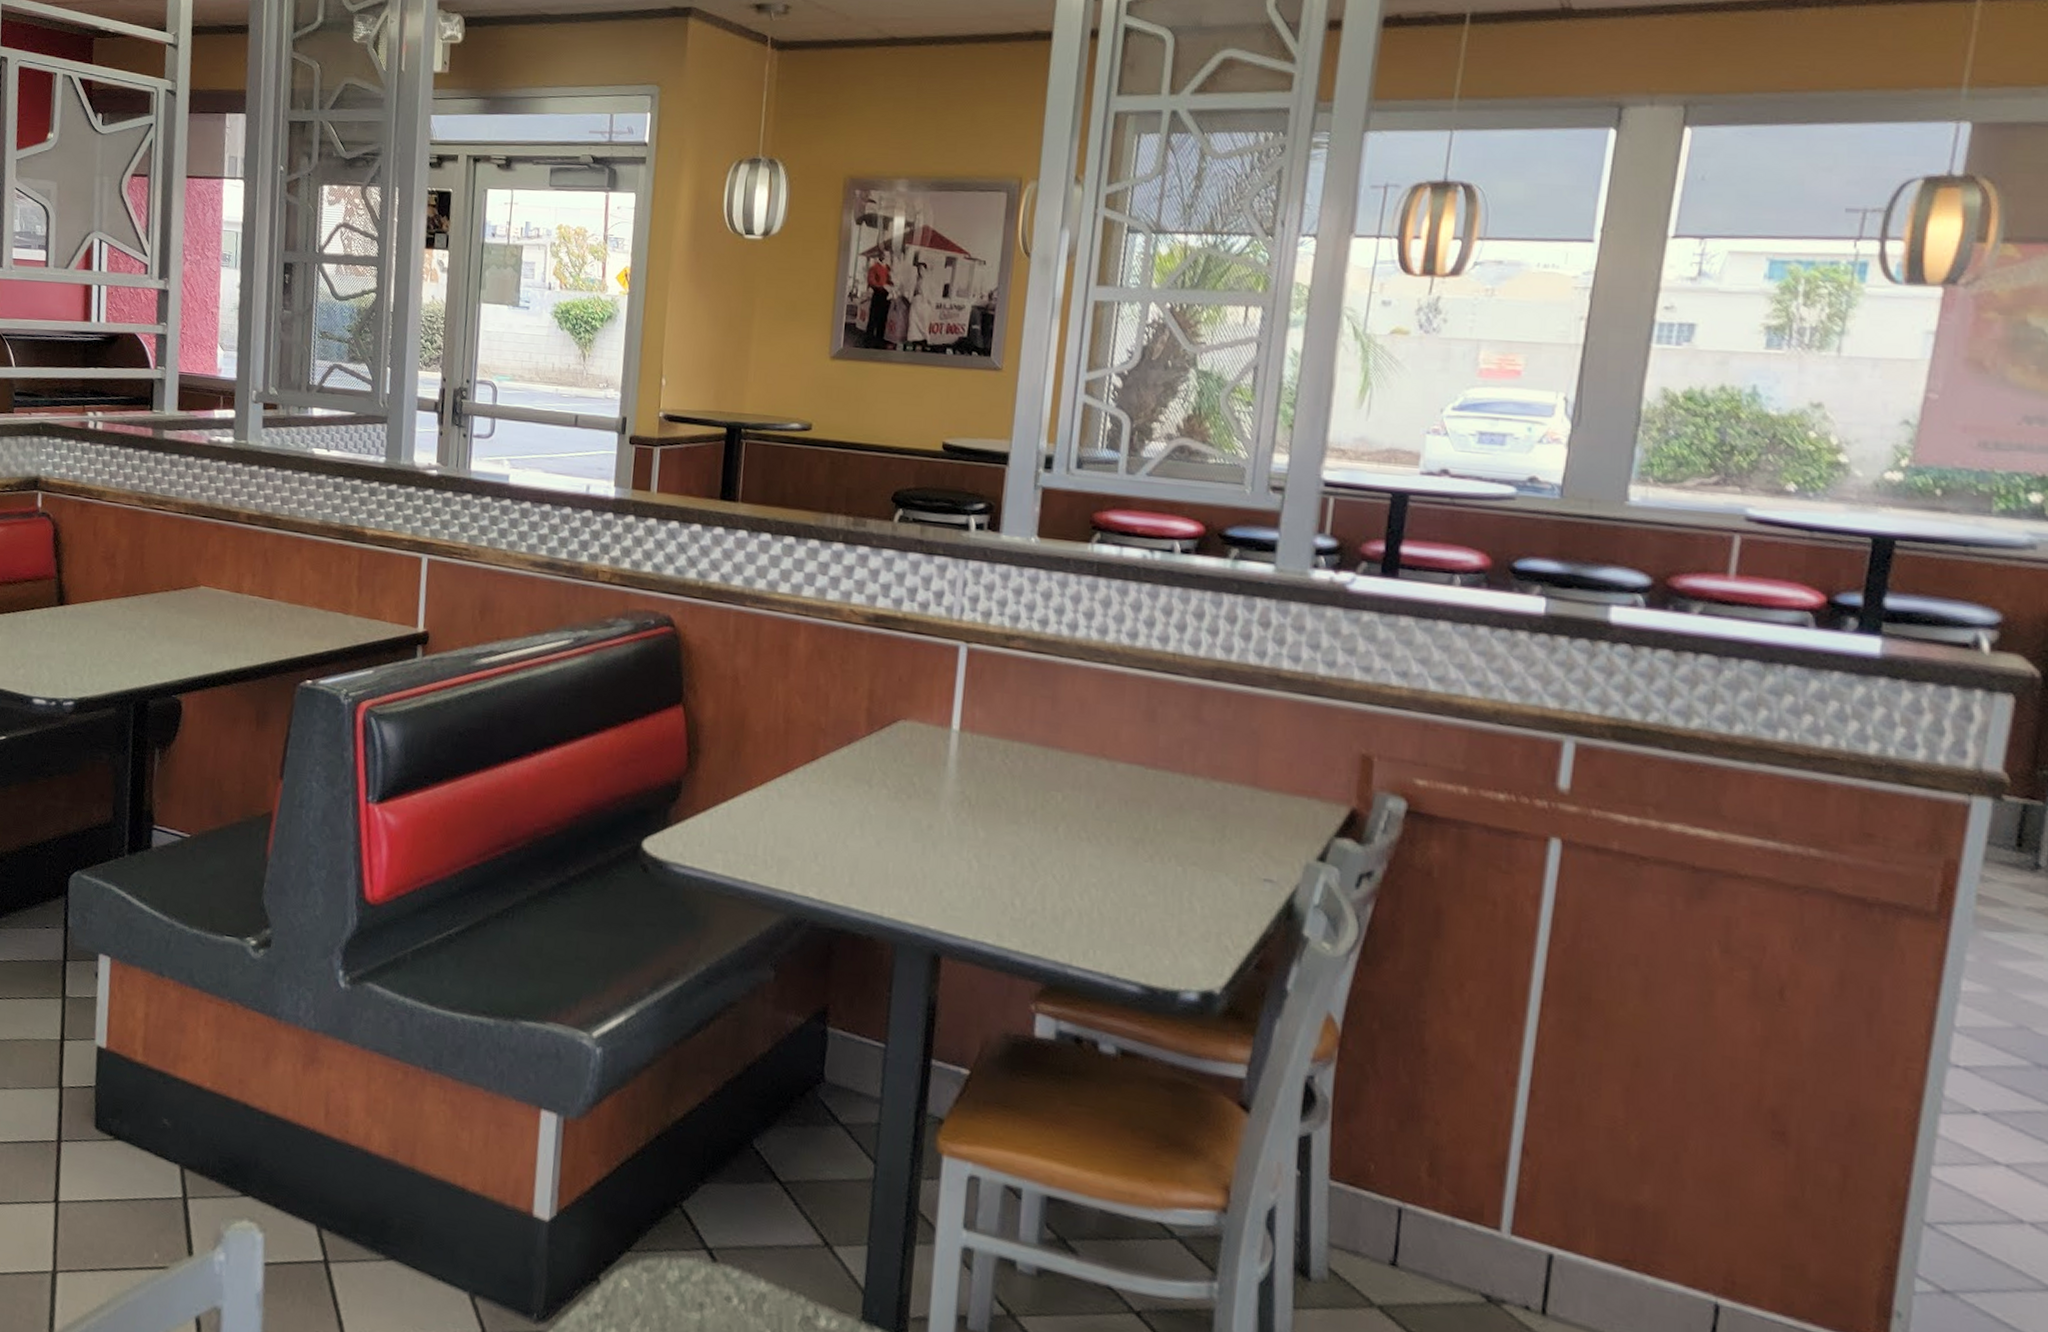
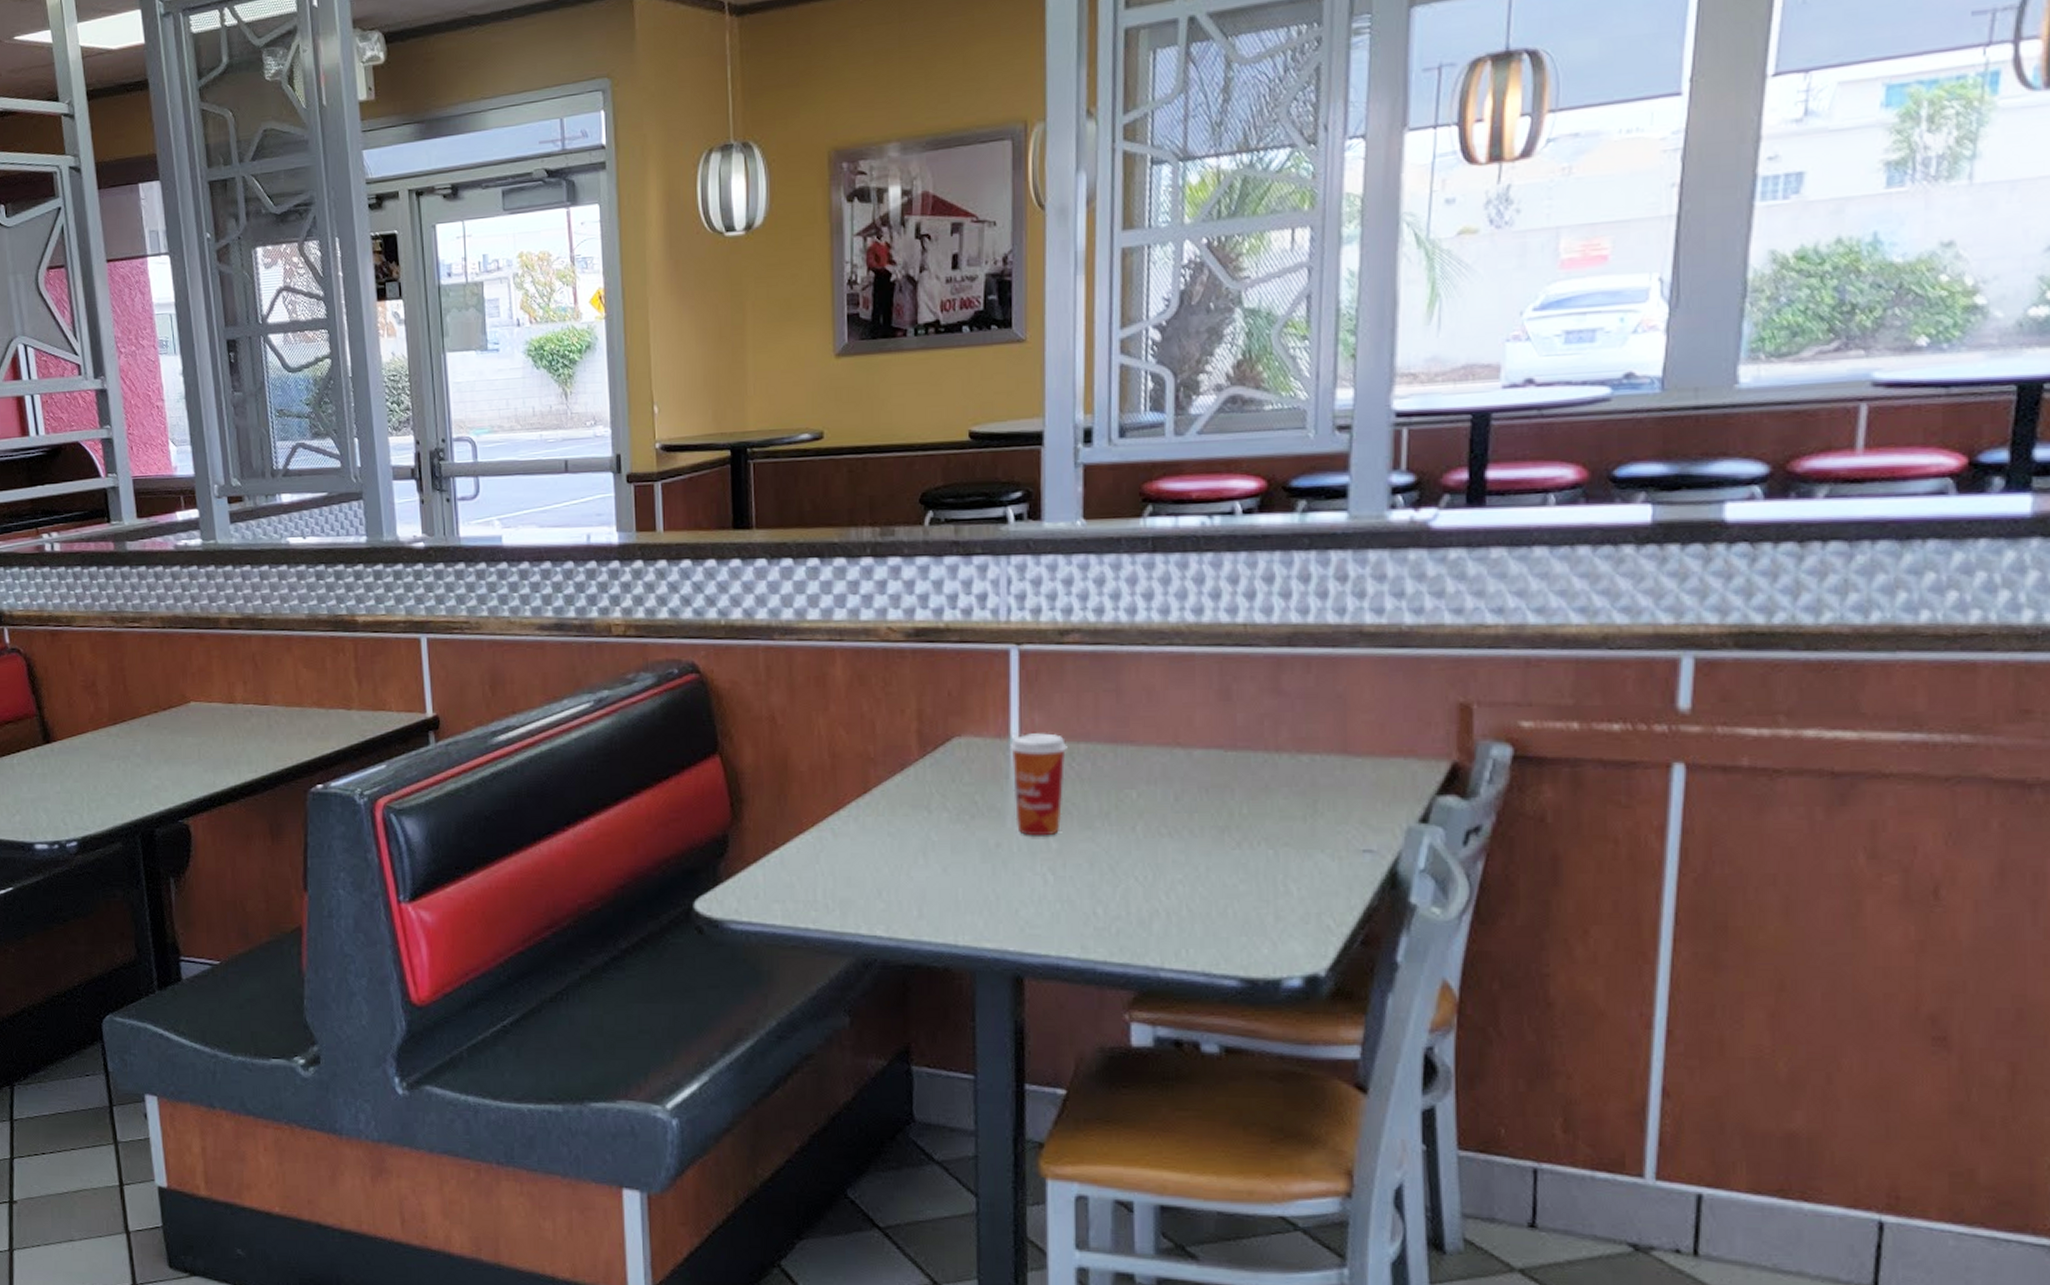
paper cup: none [948,725,1003,825] -> present [1009,733,1068,836]

